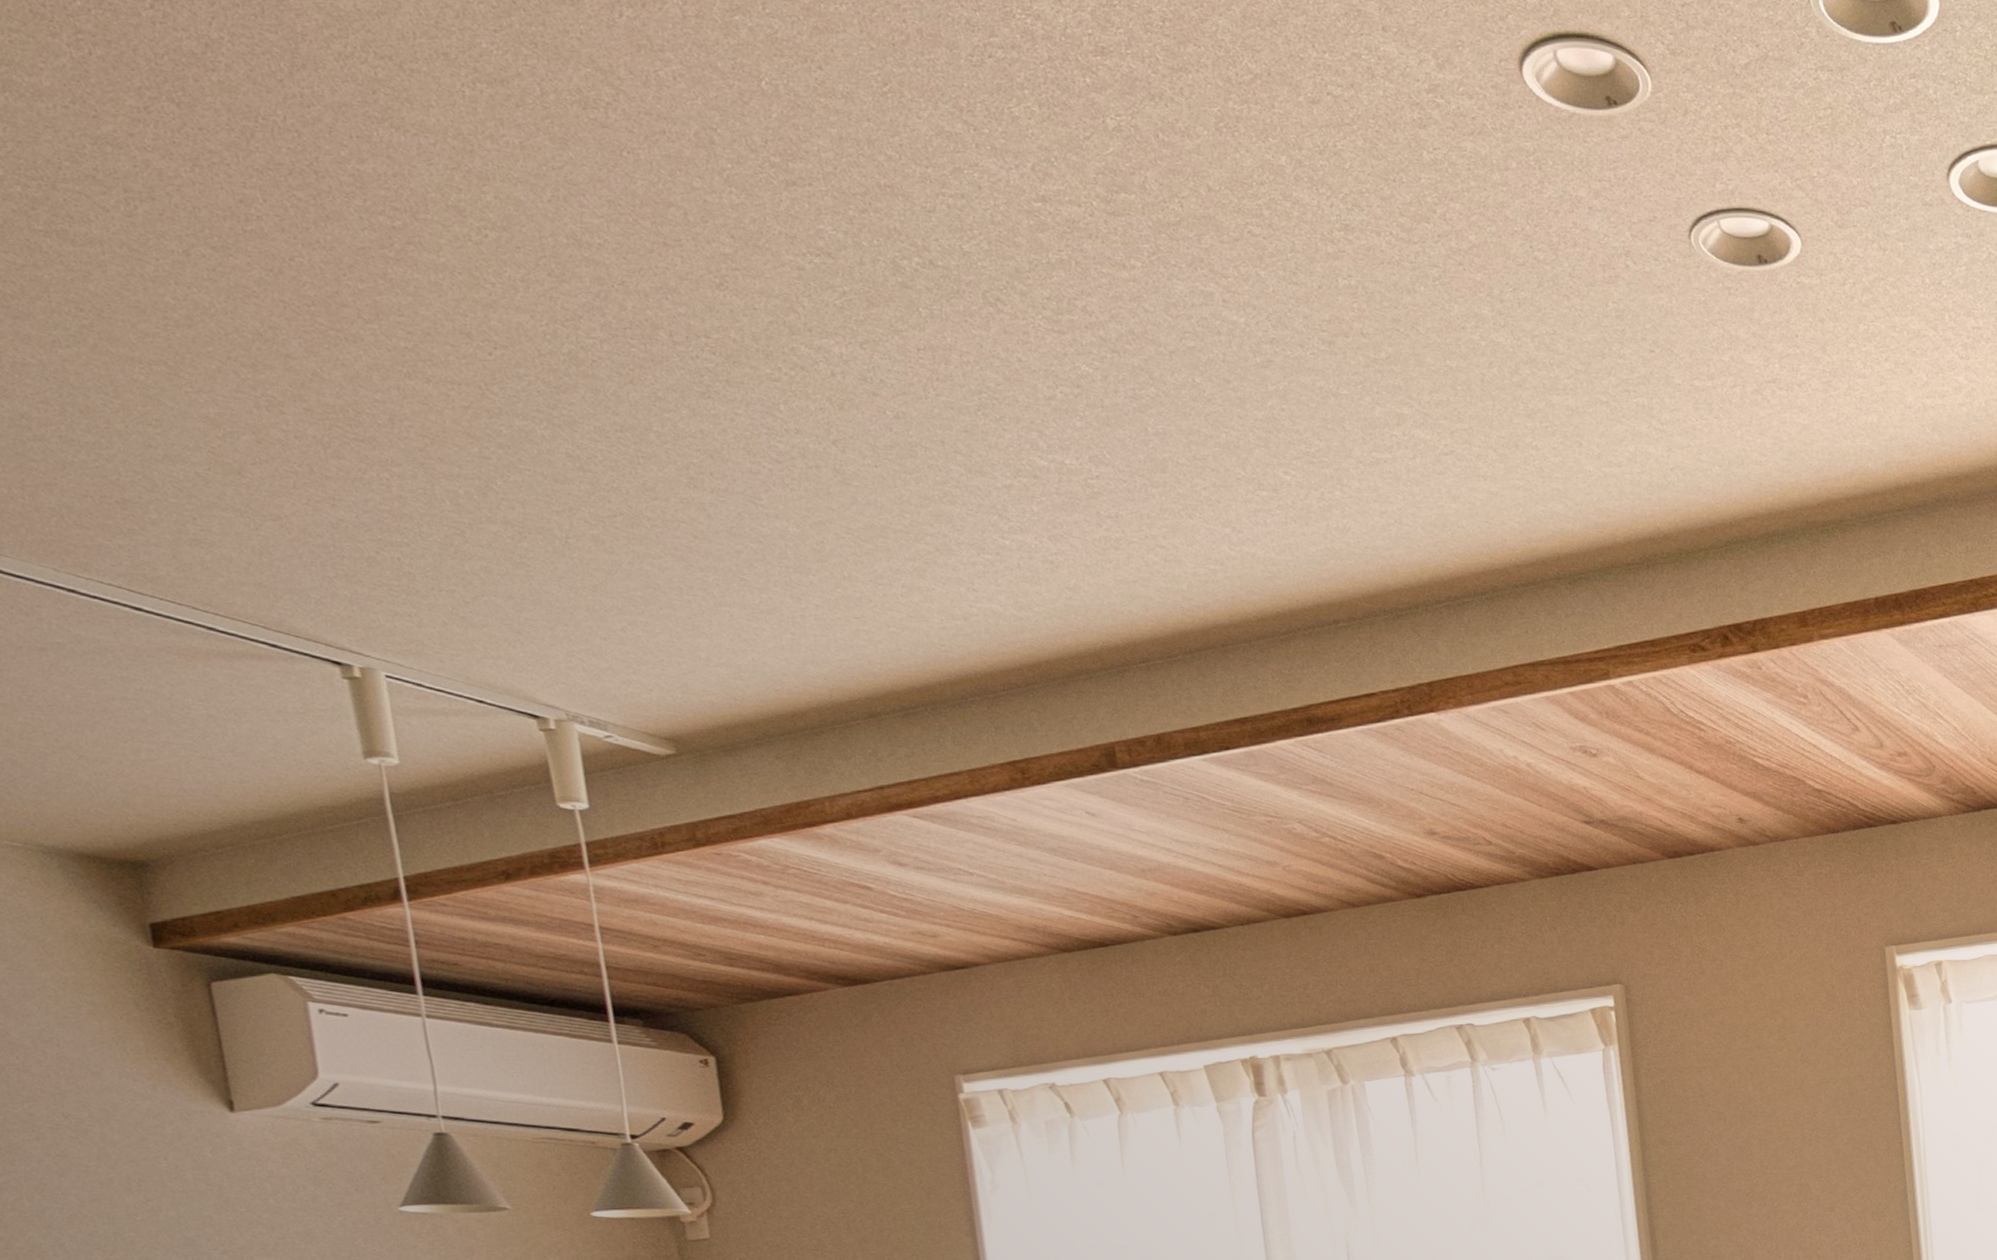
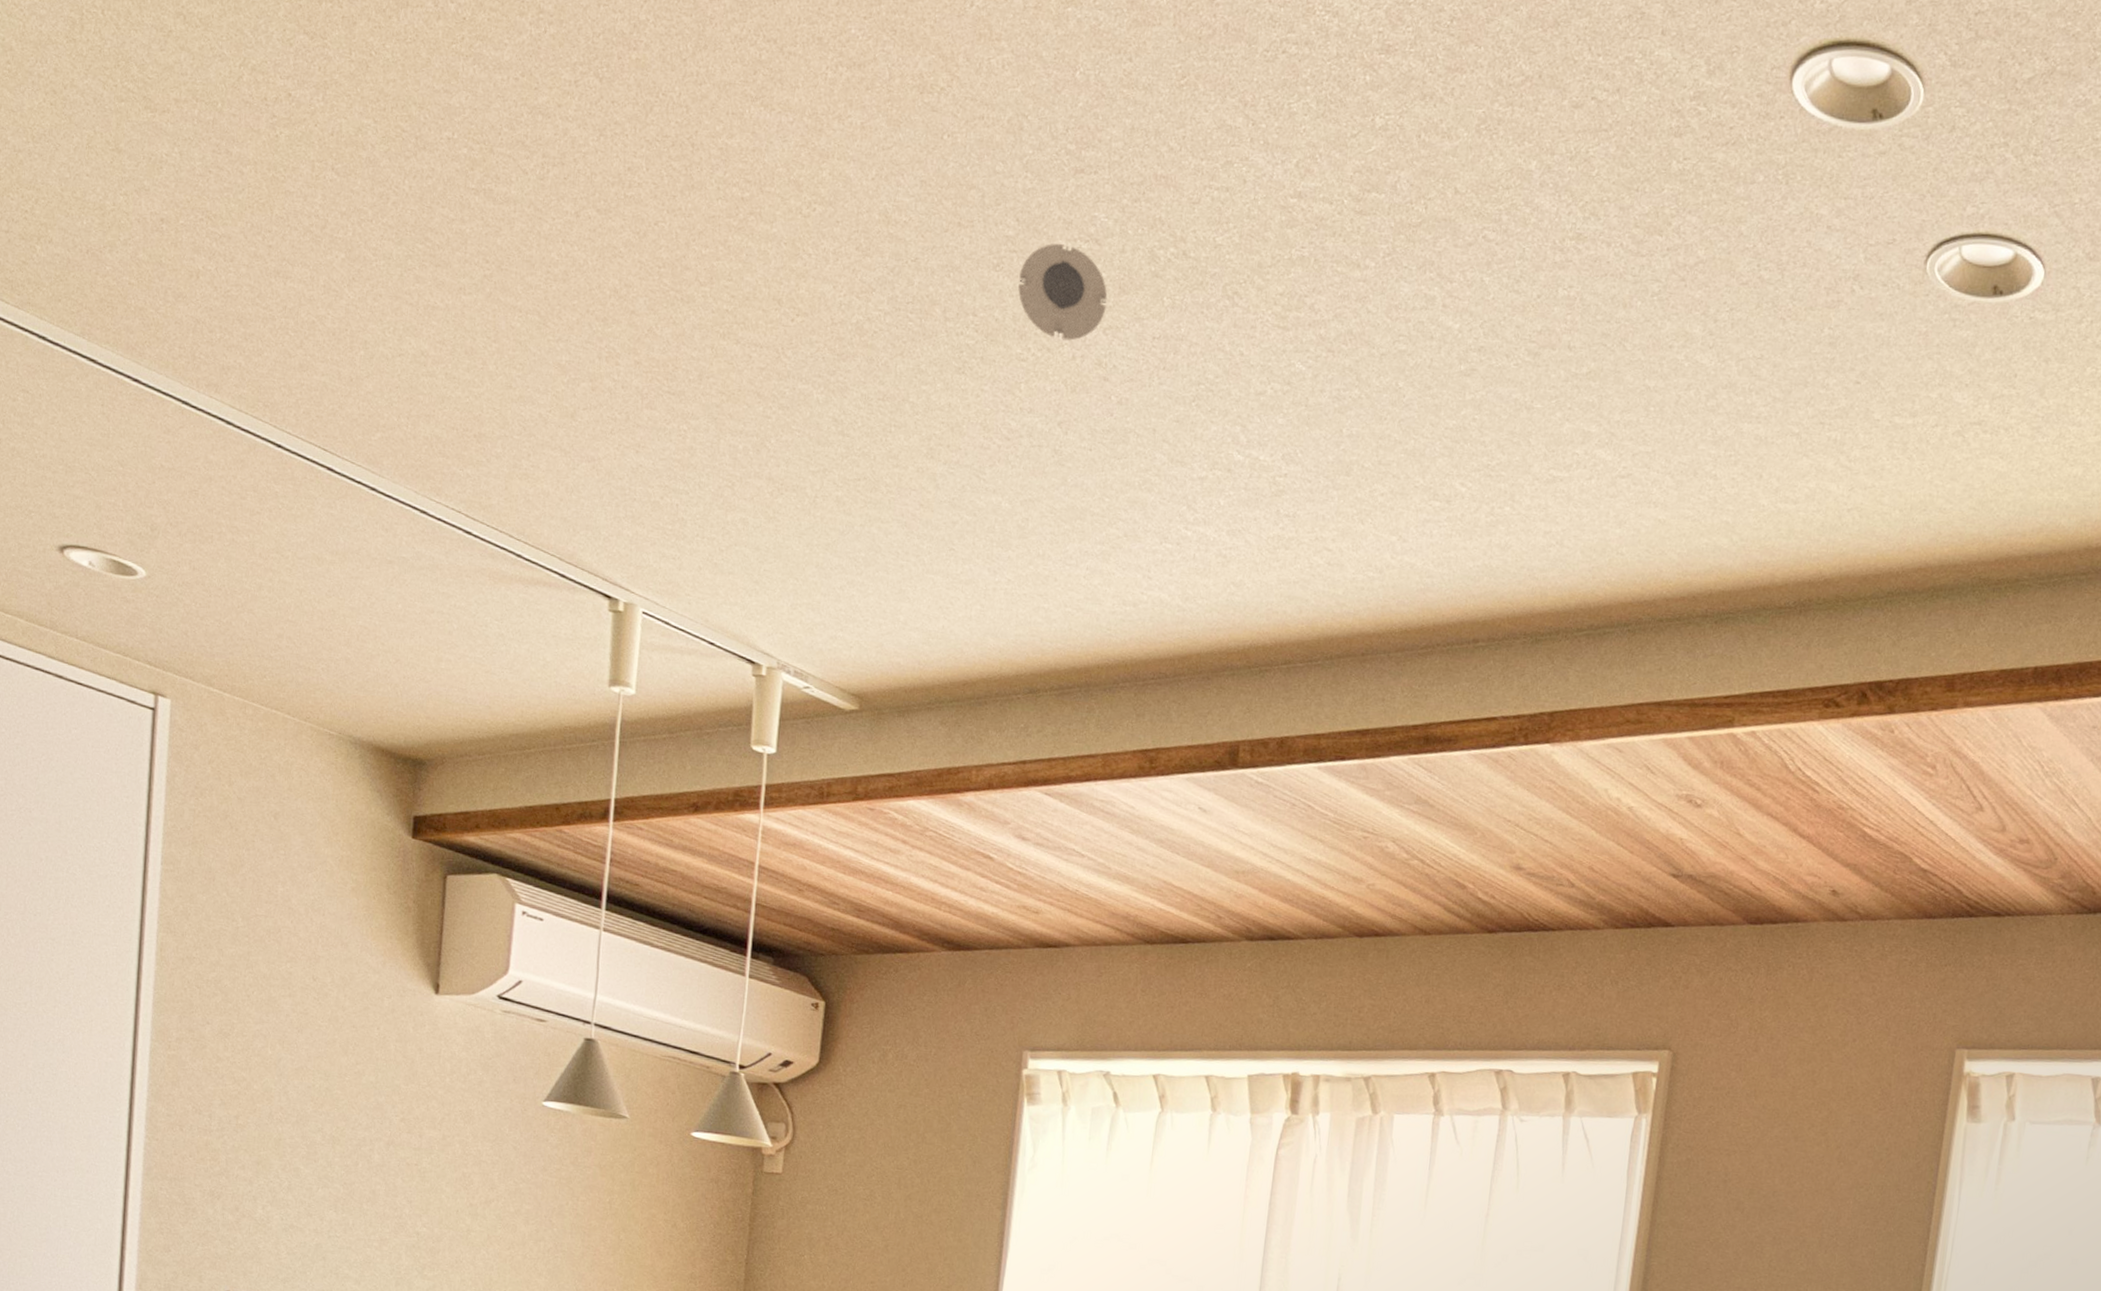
smoke detector: none [748,259,858,357] -> present [1018,244,1108,341]

